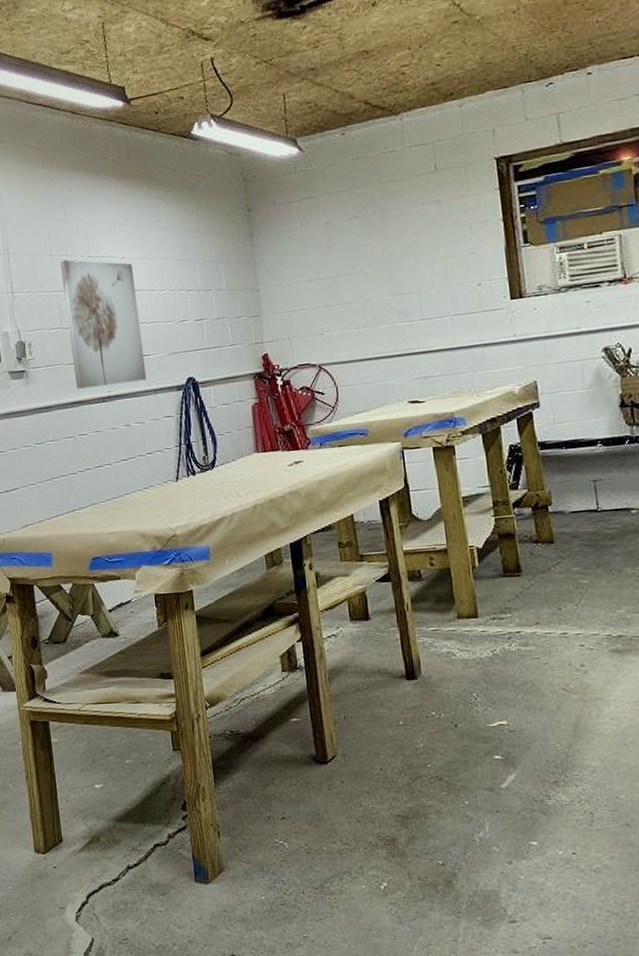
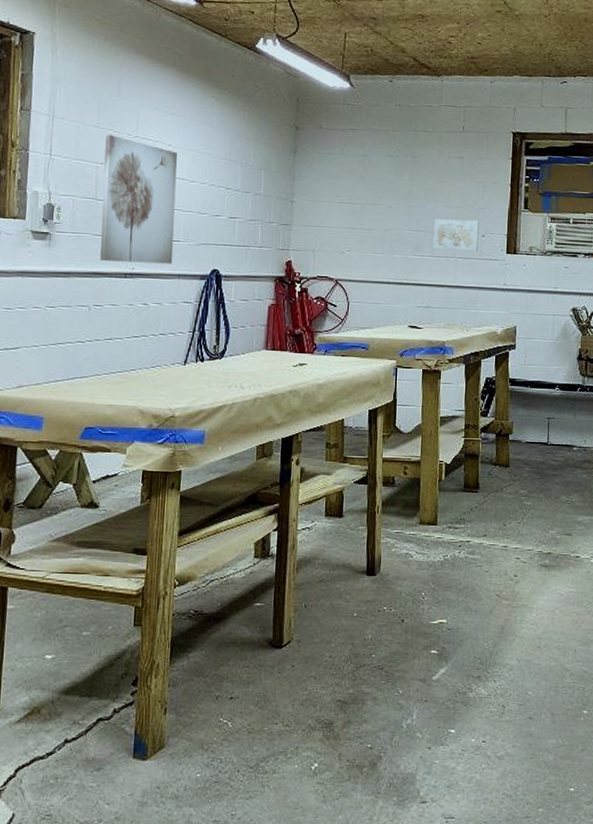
wall art: none [419,268,476,312] -> present [432,219,479,252]

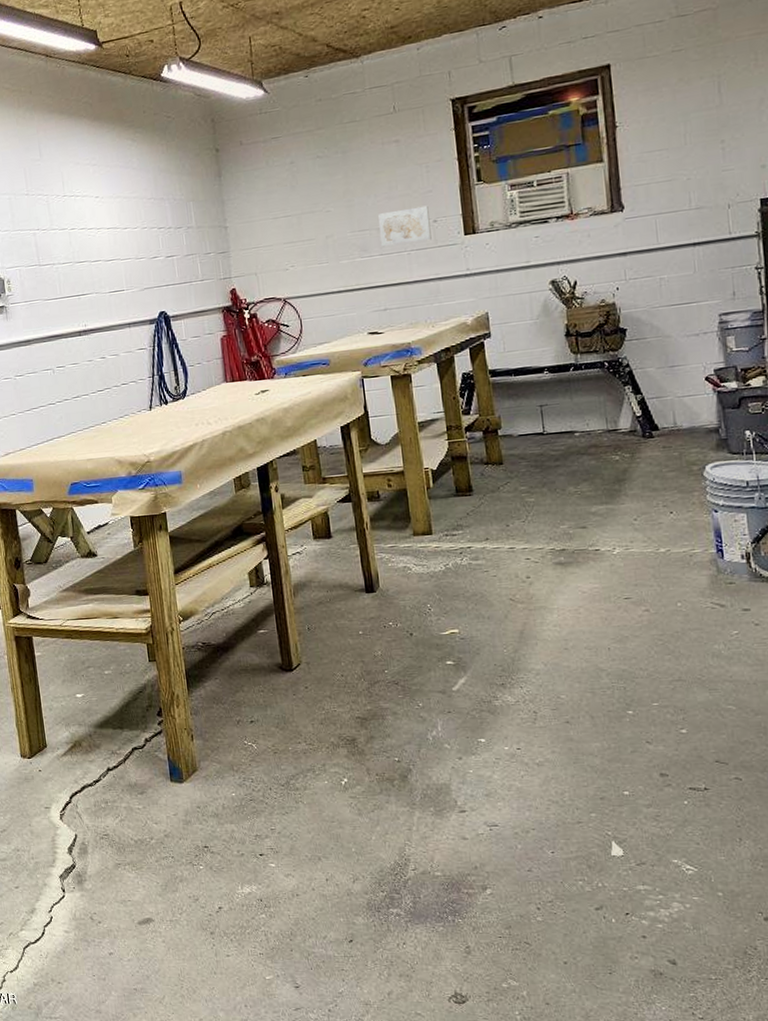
wall art: present [100,134,178,264] -> none [37,199,121,324]

